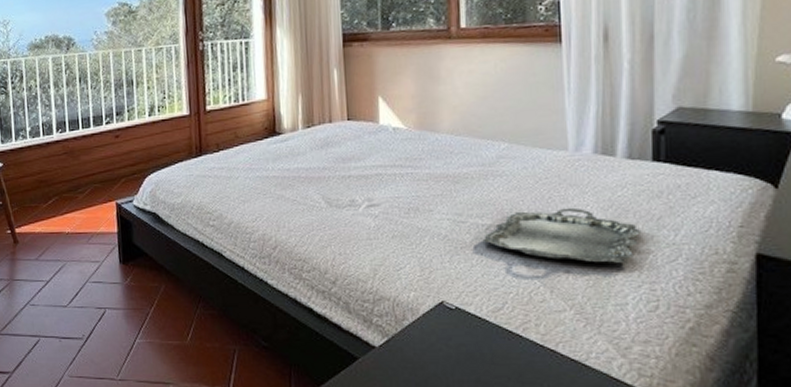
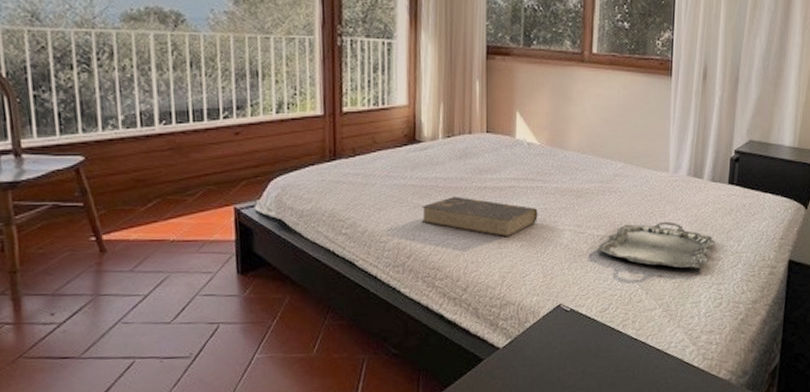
book: none [285,186,410,228] -> present [421,196,538,238]

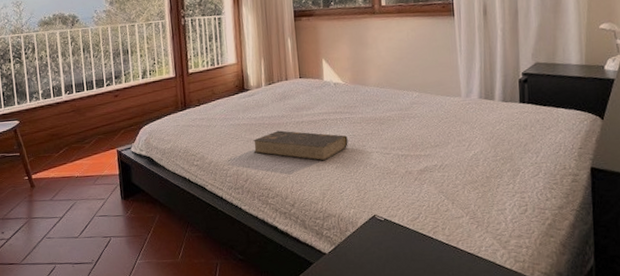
serving tray: present [598,221,716,269] -> none [403,139,514,180]

